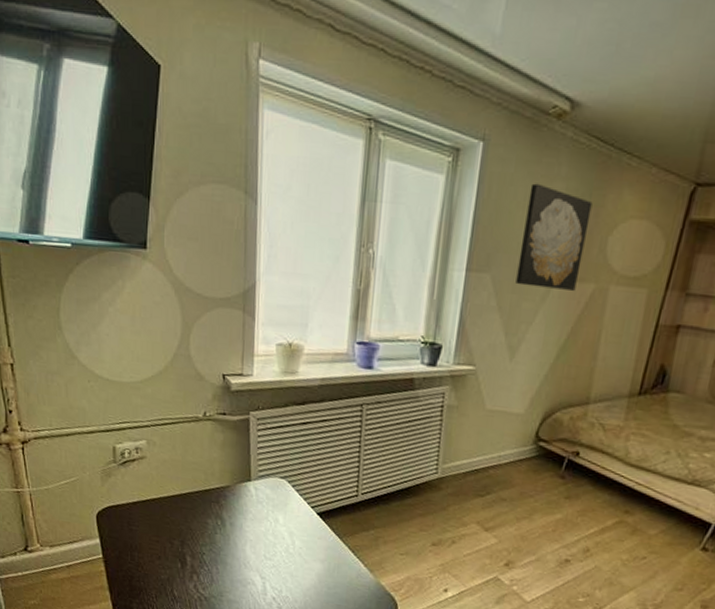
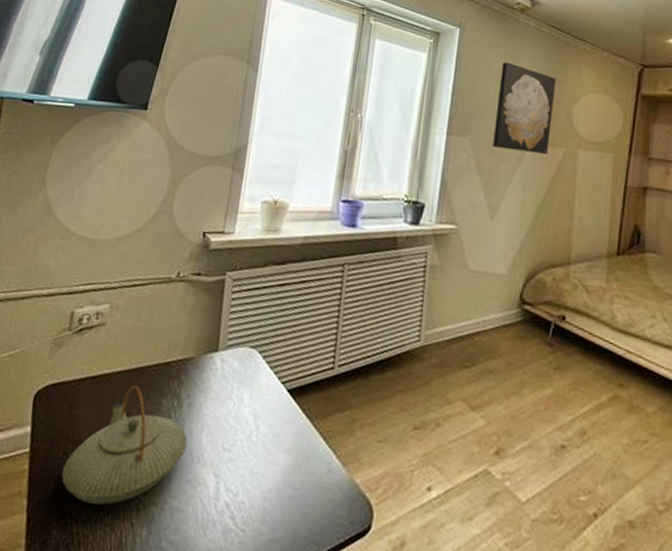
teapot: none [133,507,234,597] -> present [61,384,188,505]

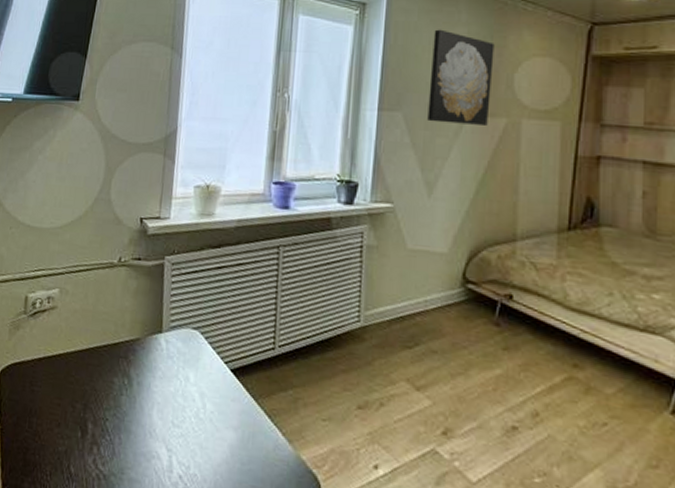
teapot: present [61,384,188,505] -> none [29,364,139,475]

